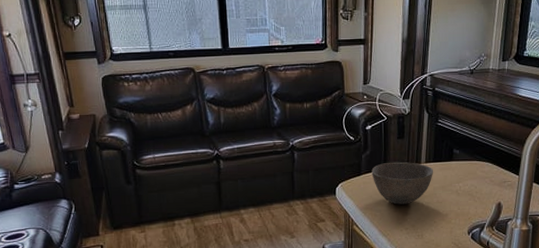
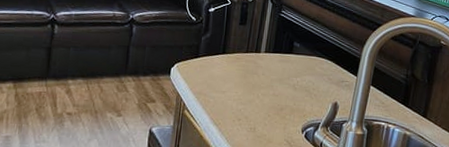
bowl: present [371,161,434,205] -> none [209,47,273,94]

